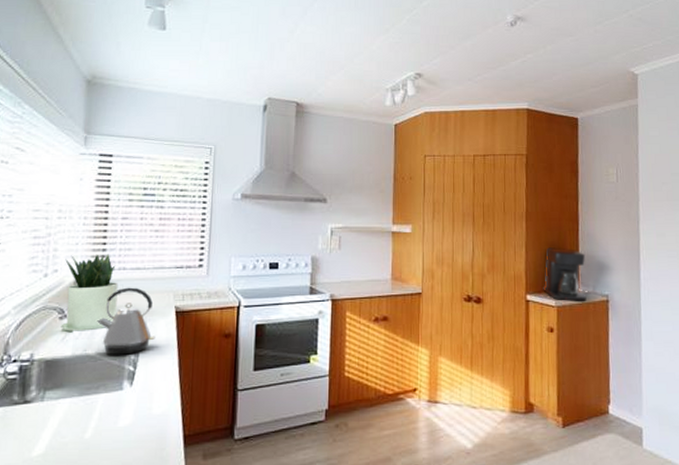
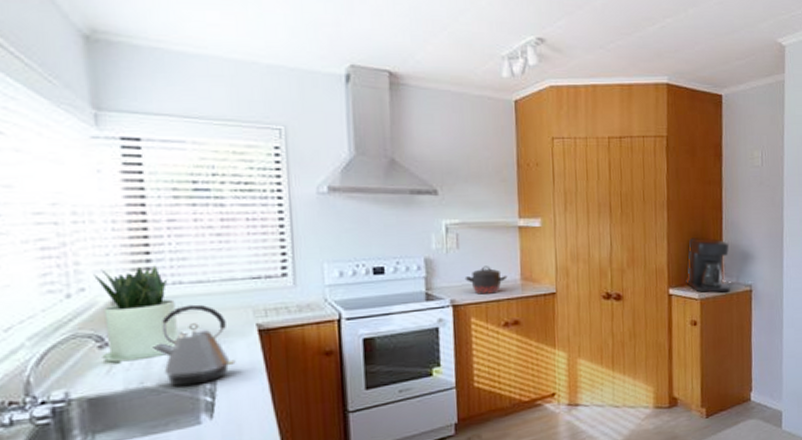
cooking pot: none [343,265,380,292] -> present [465,265,508,296]

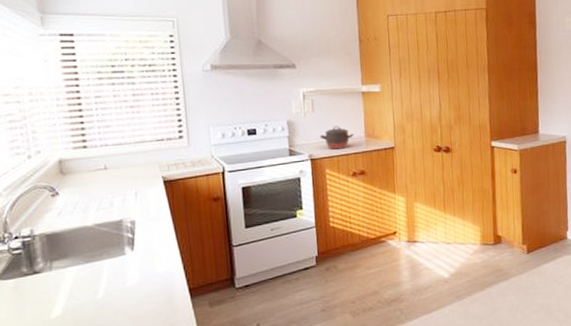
planter: present [93,265,180,363] -> none [46,132,107,207]
kettle: present [152,304,236,386] -> none [89,161,148,225]
coffee maker: present [686,238,730,293] -> none [506,96,546,145]

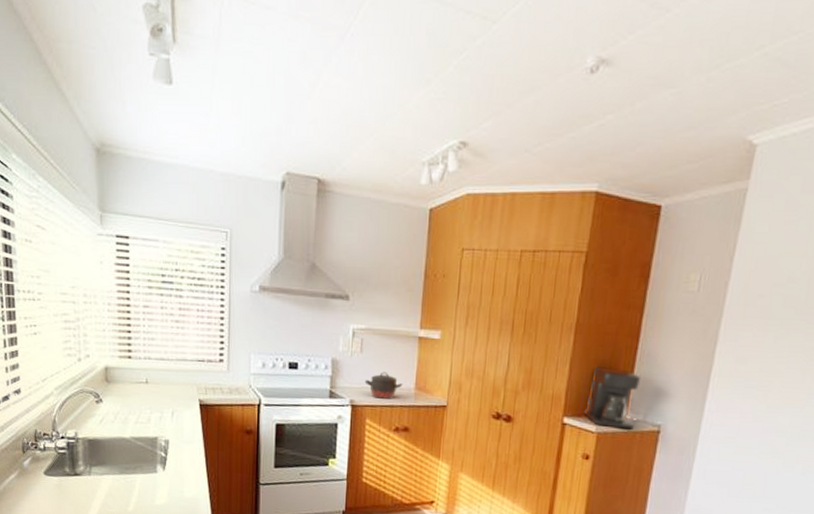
coffee maker: none [506,96,546,145] -> present [583,367,642,430]

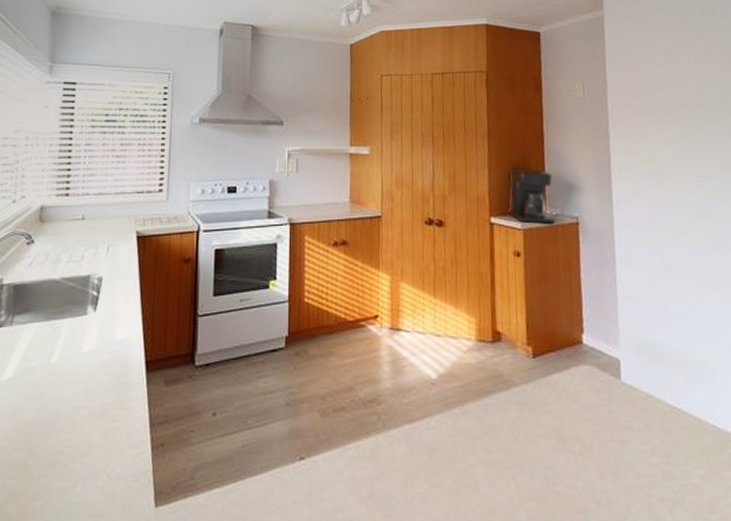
cooking pot: present [364,372,403,400] -> none [301,188,338,216]

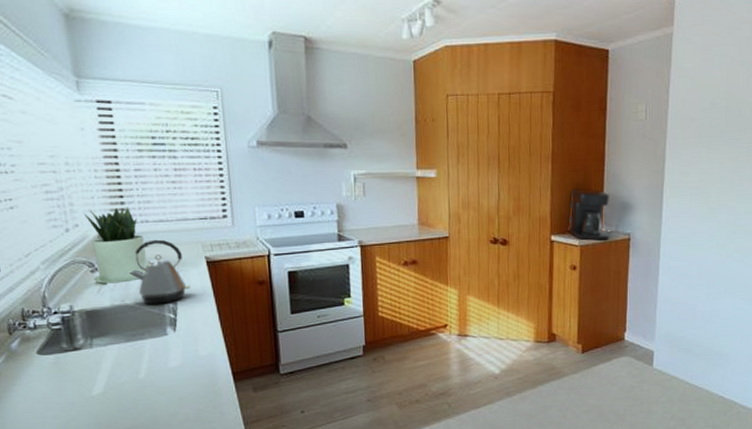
planter: none [28,179,82,257] -> present [84,207,148,284]
kettle: none [62,212,118,280] -> present [129,239,191,304]

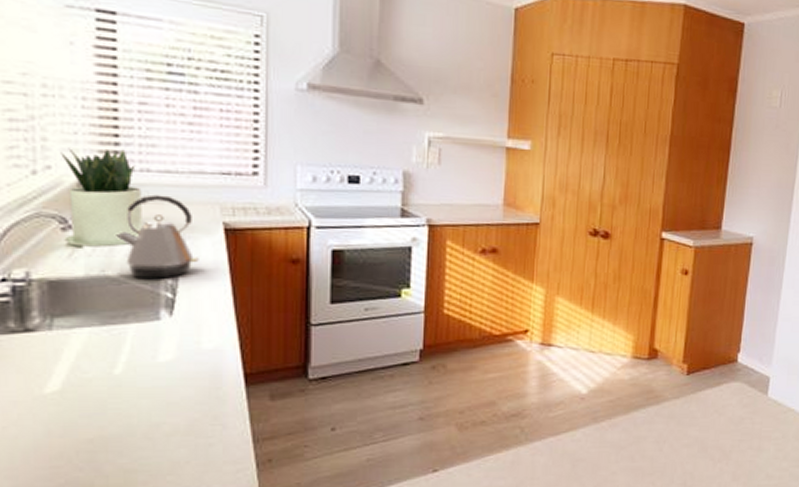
coffee maker: present [567,189,610,241] -> none [681,180,734,243]

